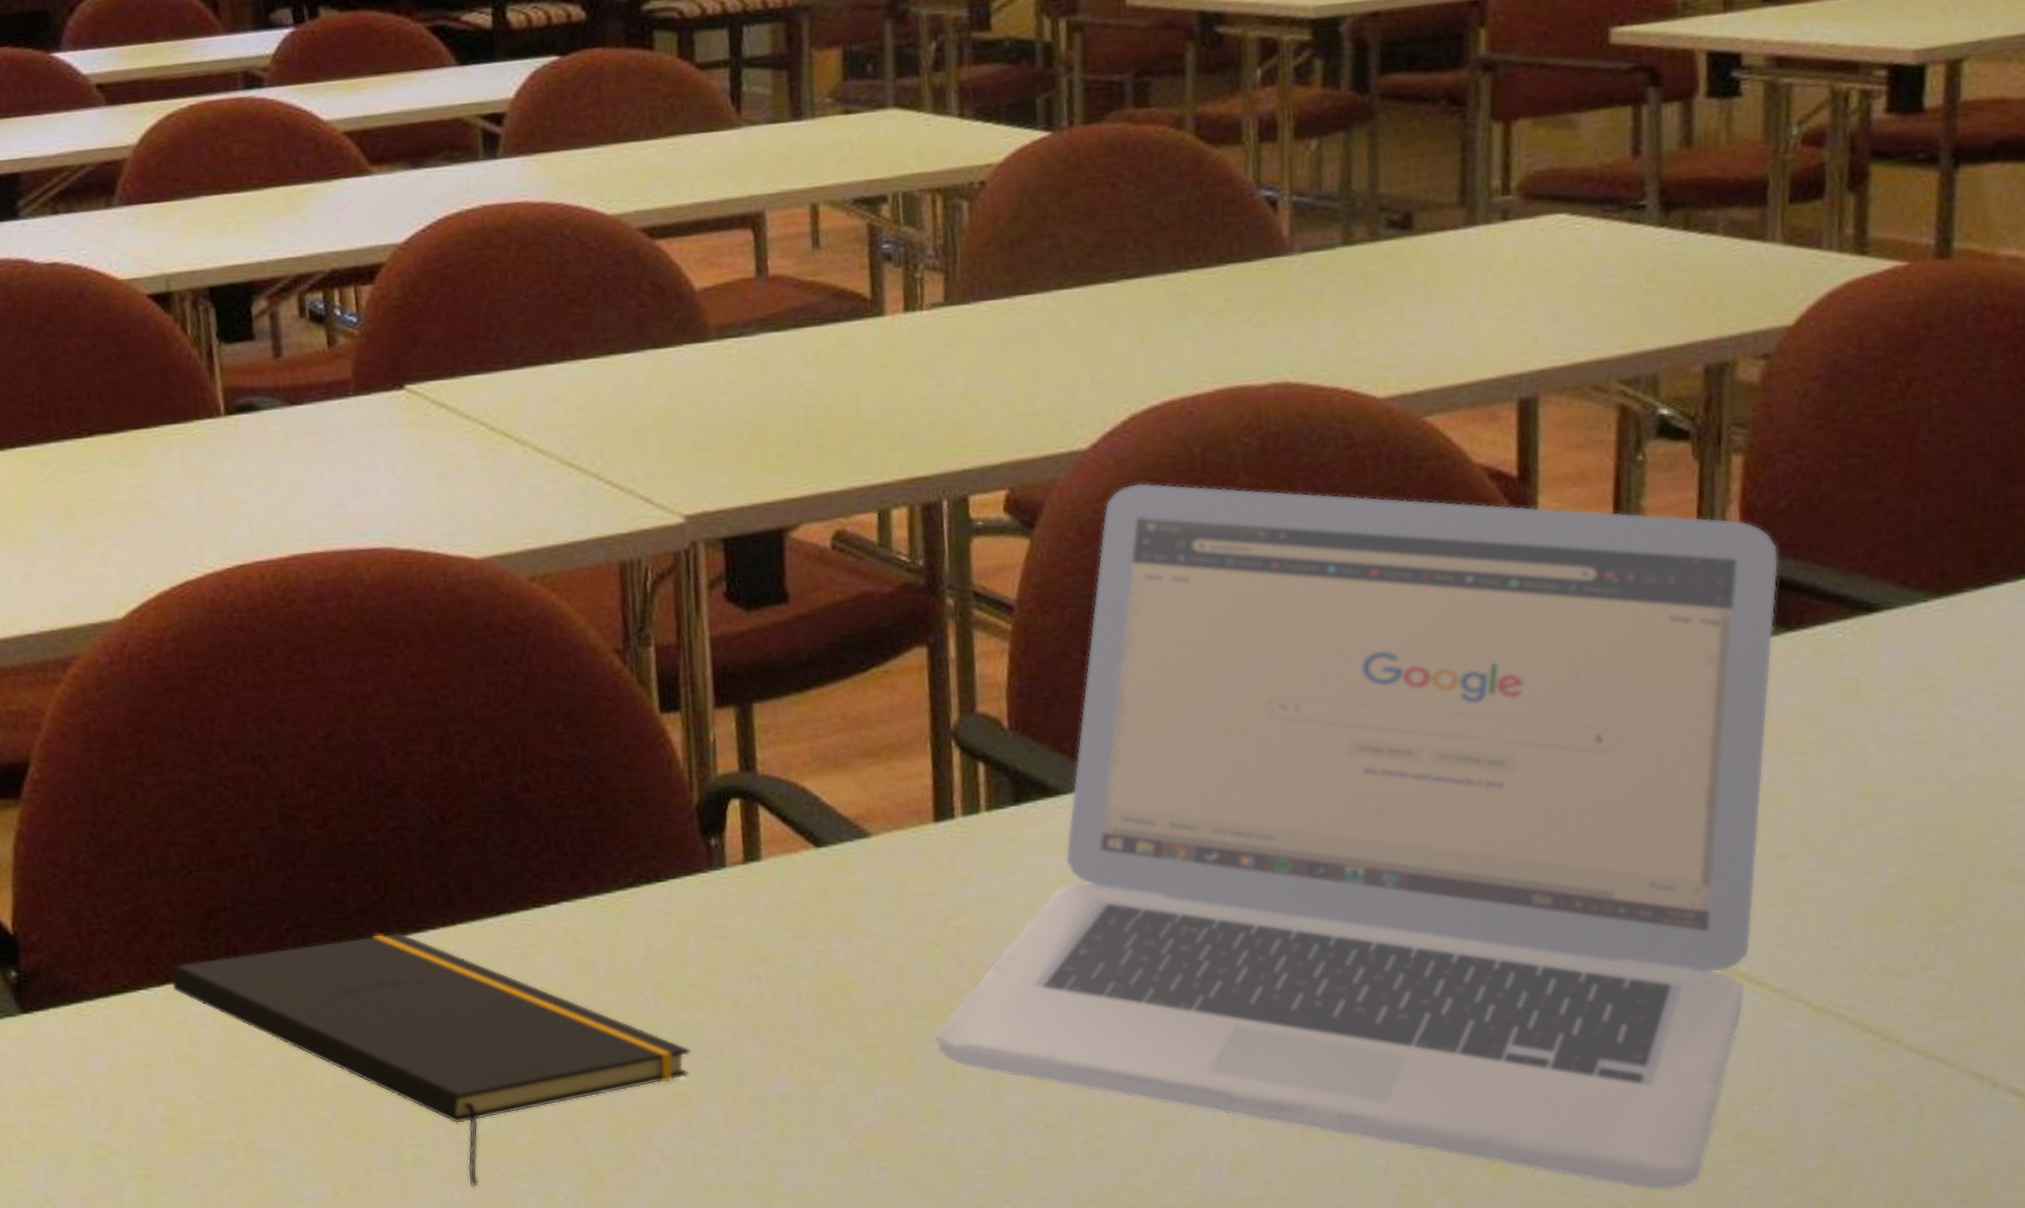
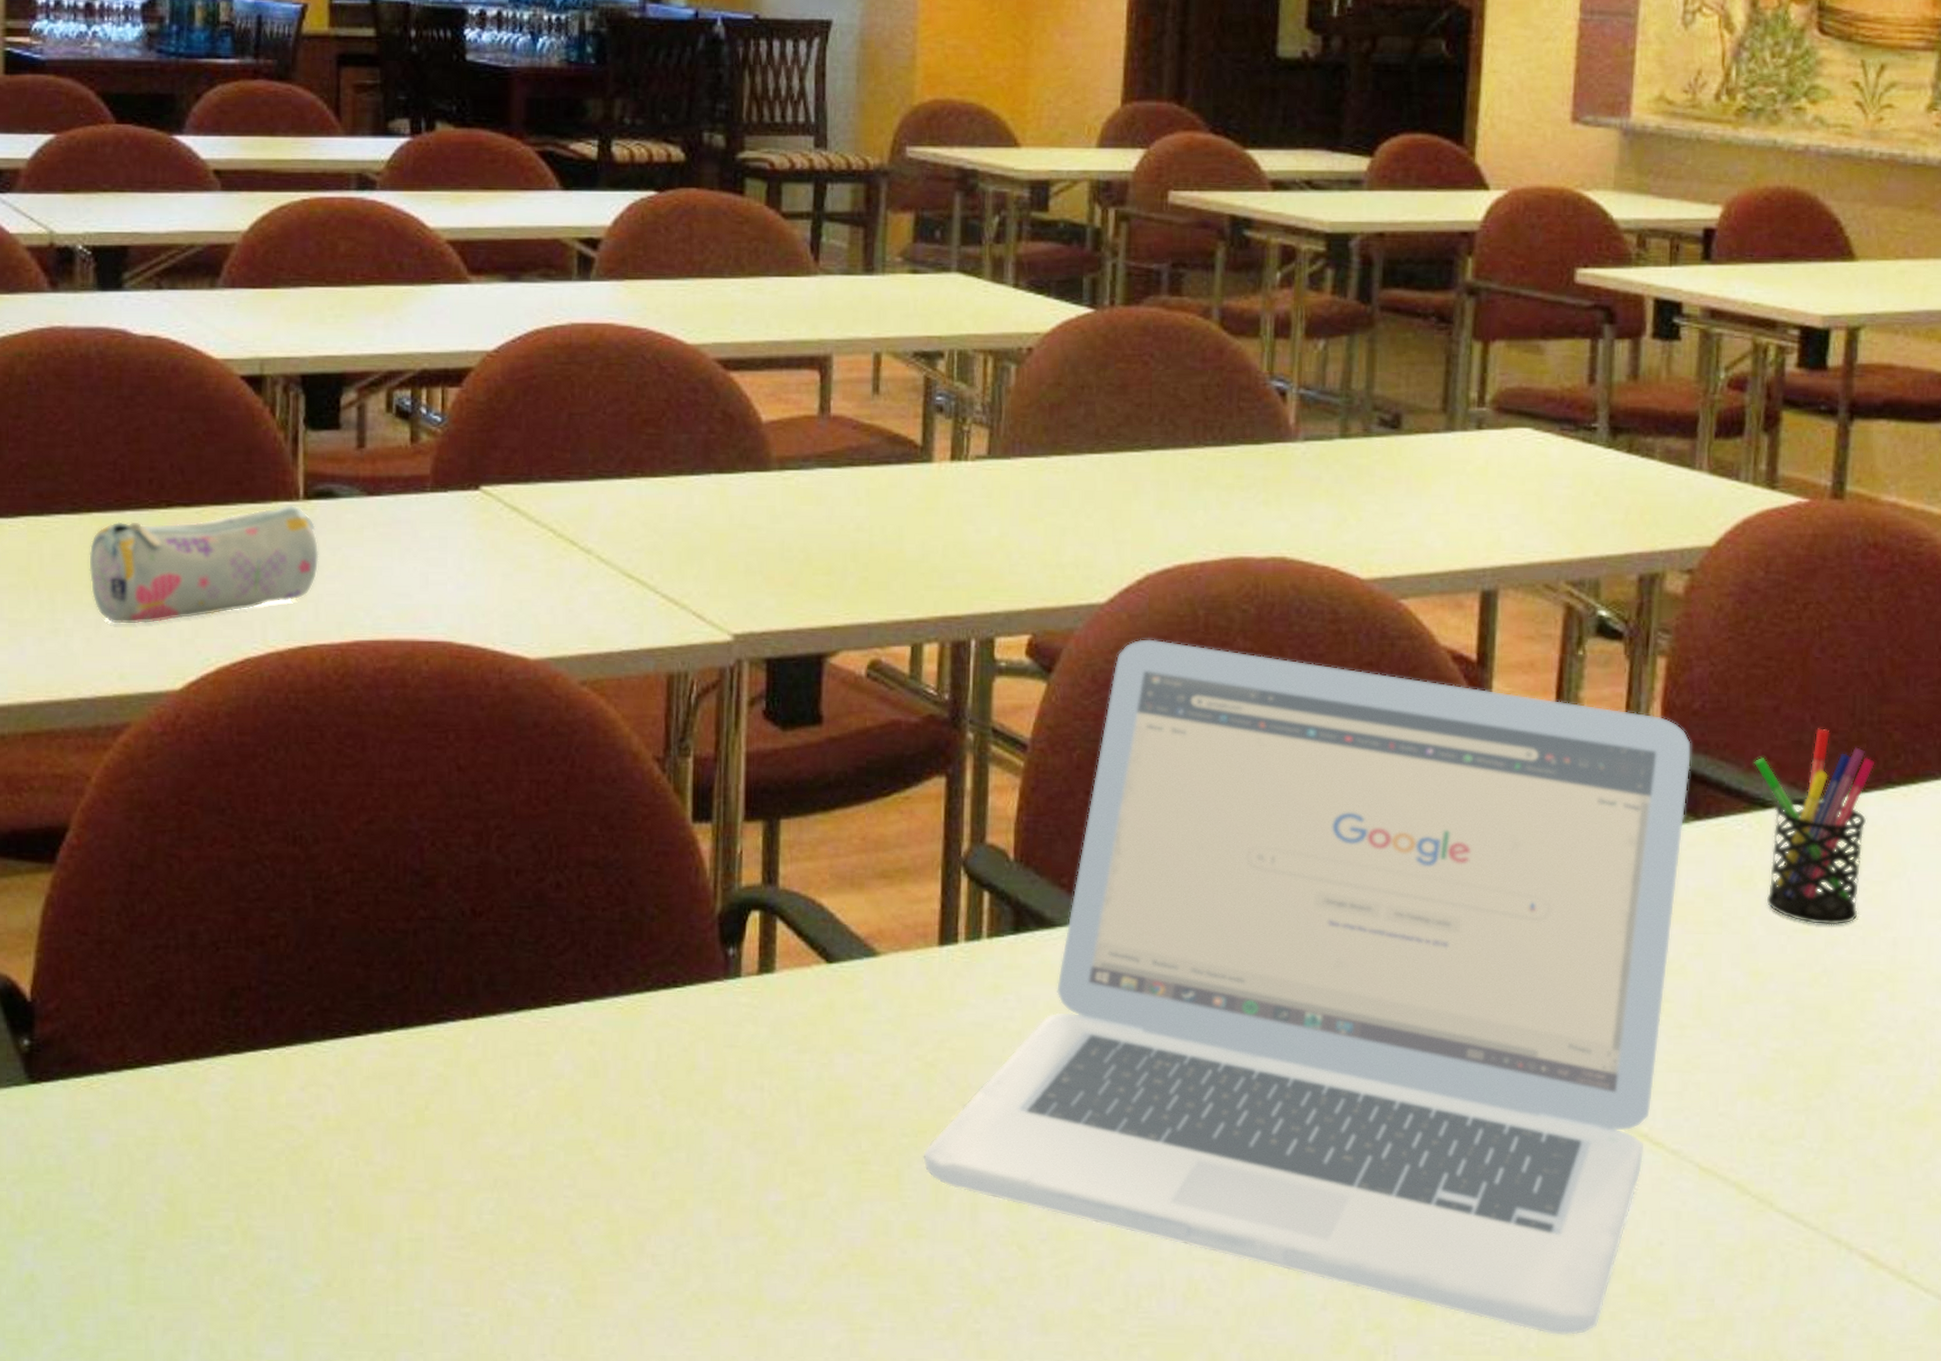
pencil case: none [17,422,248,558] -> present [89,505,319,624]
notepad: present [171,932,691,1188] -> none [187,1022,692,1285]
pen holder: none [1854,518,2003,736] -> present [1754,728,1875,925]

